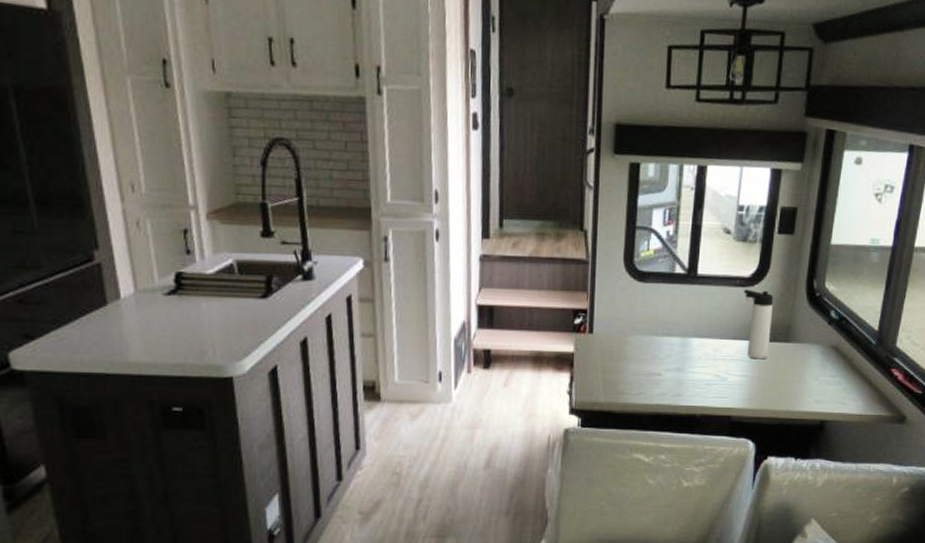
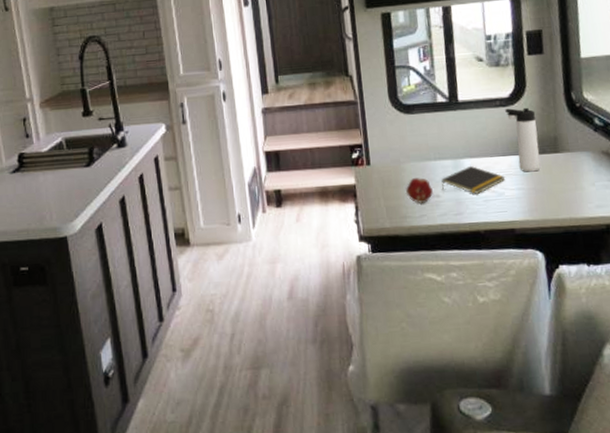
fruit: none [626,353,655,380] -> present [405,178,433,203]
notepad: none [665,345,732,376] -> present [441,165,505,194]

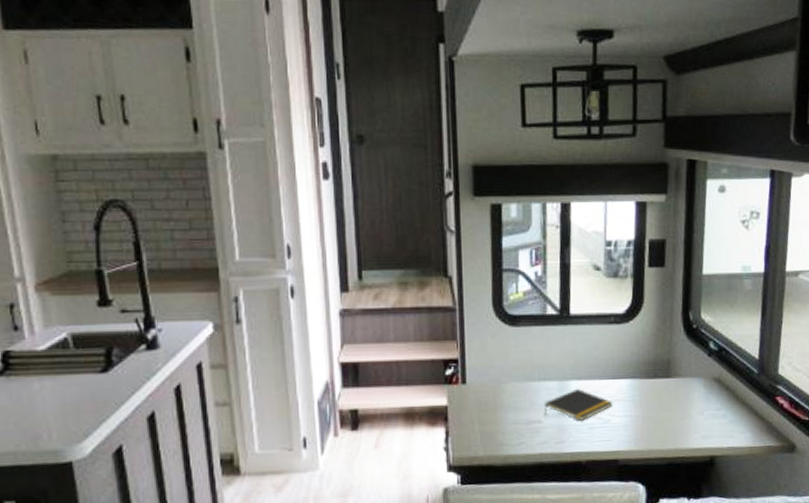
fruit: present [405,178,433,203] -> none [503,400,534,429]
thermos bottle: present [505,107,541,172] -> none [619,326,651,398]

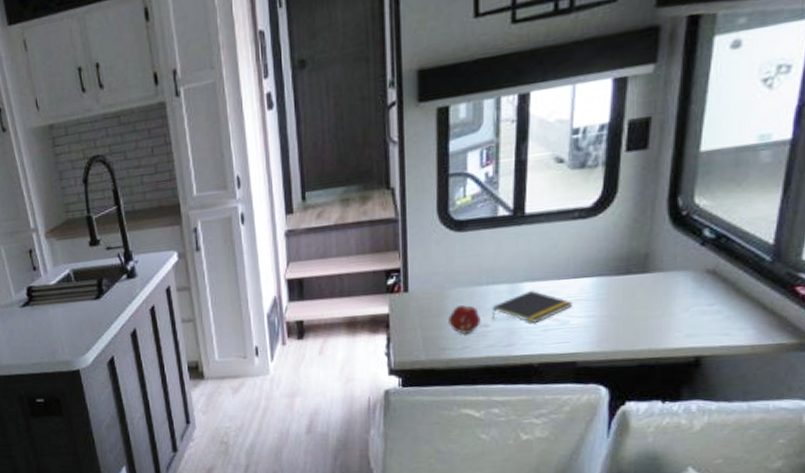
fruit: none [503,400,534,429] -> present [447,305,481,334]

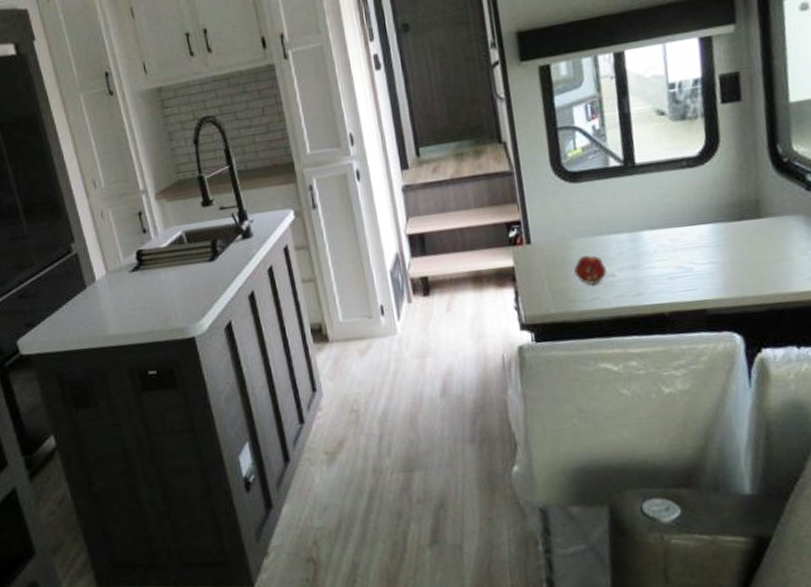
notepad: present [493,290,573,323] -> none [616,238,695,271]

